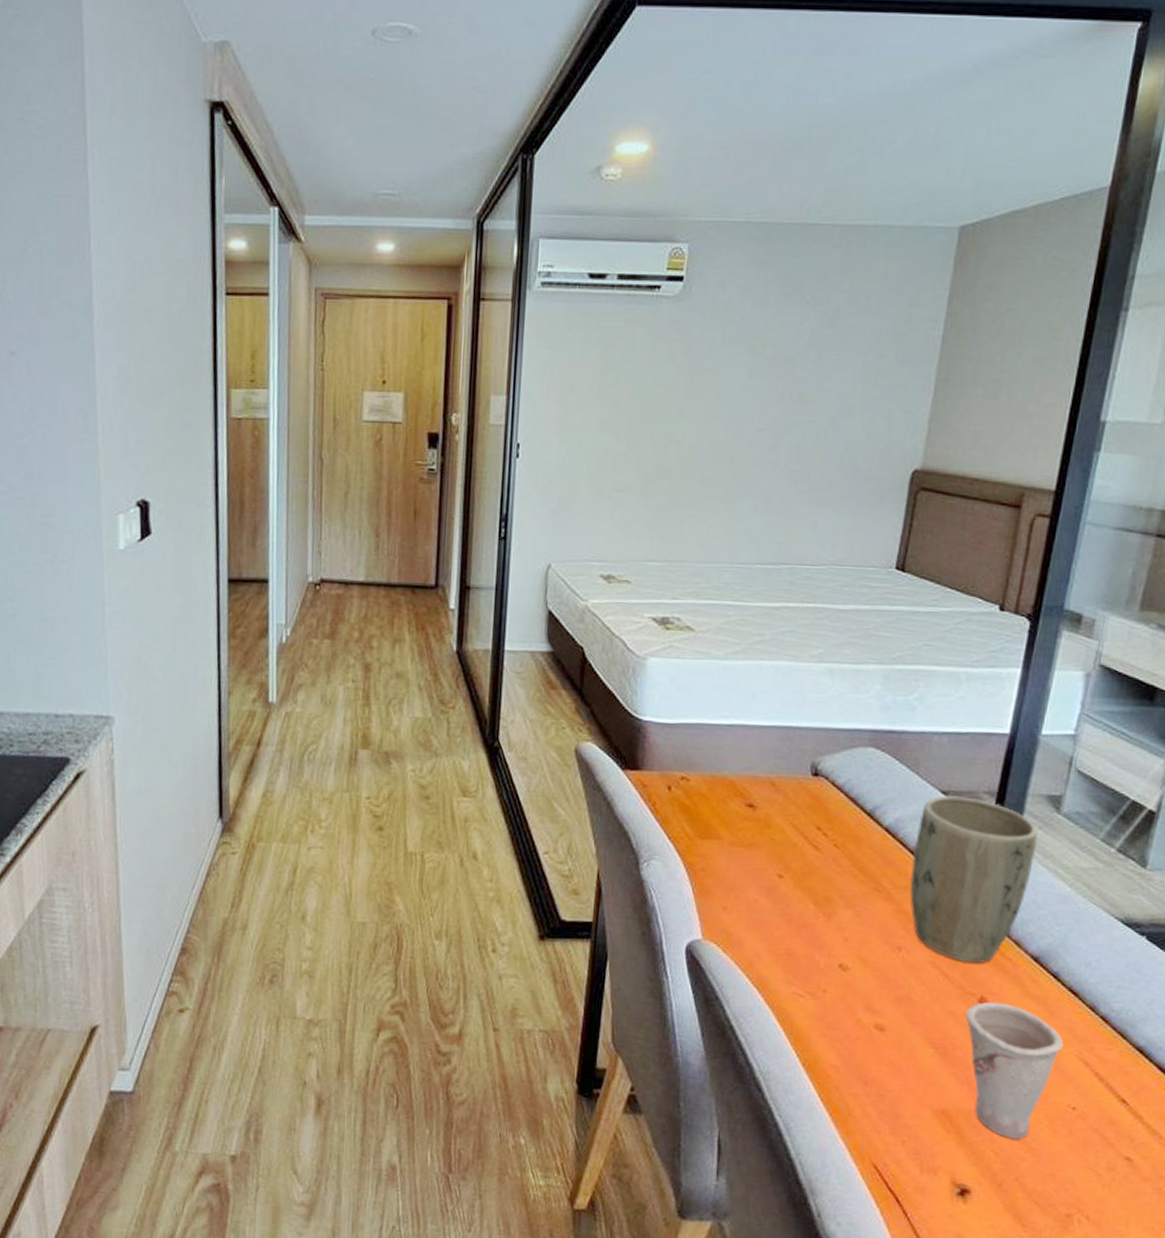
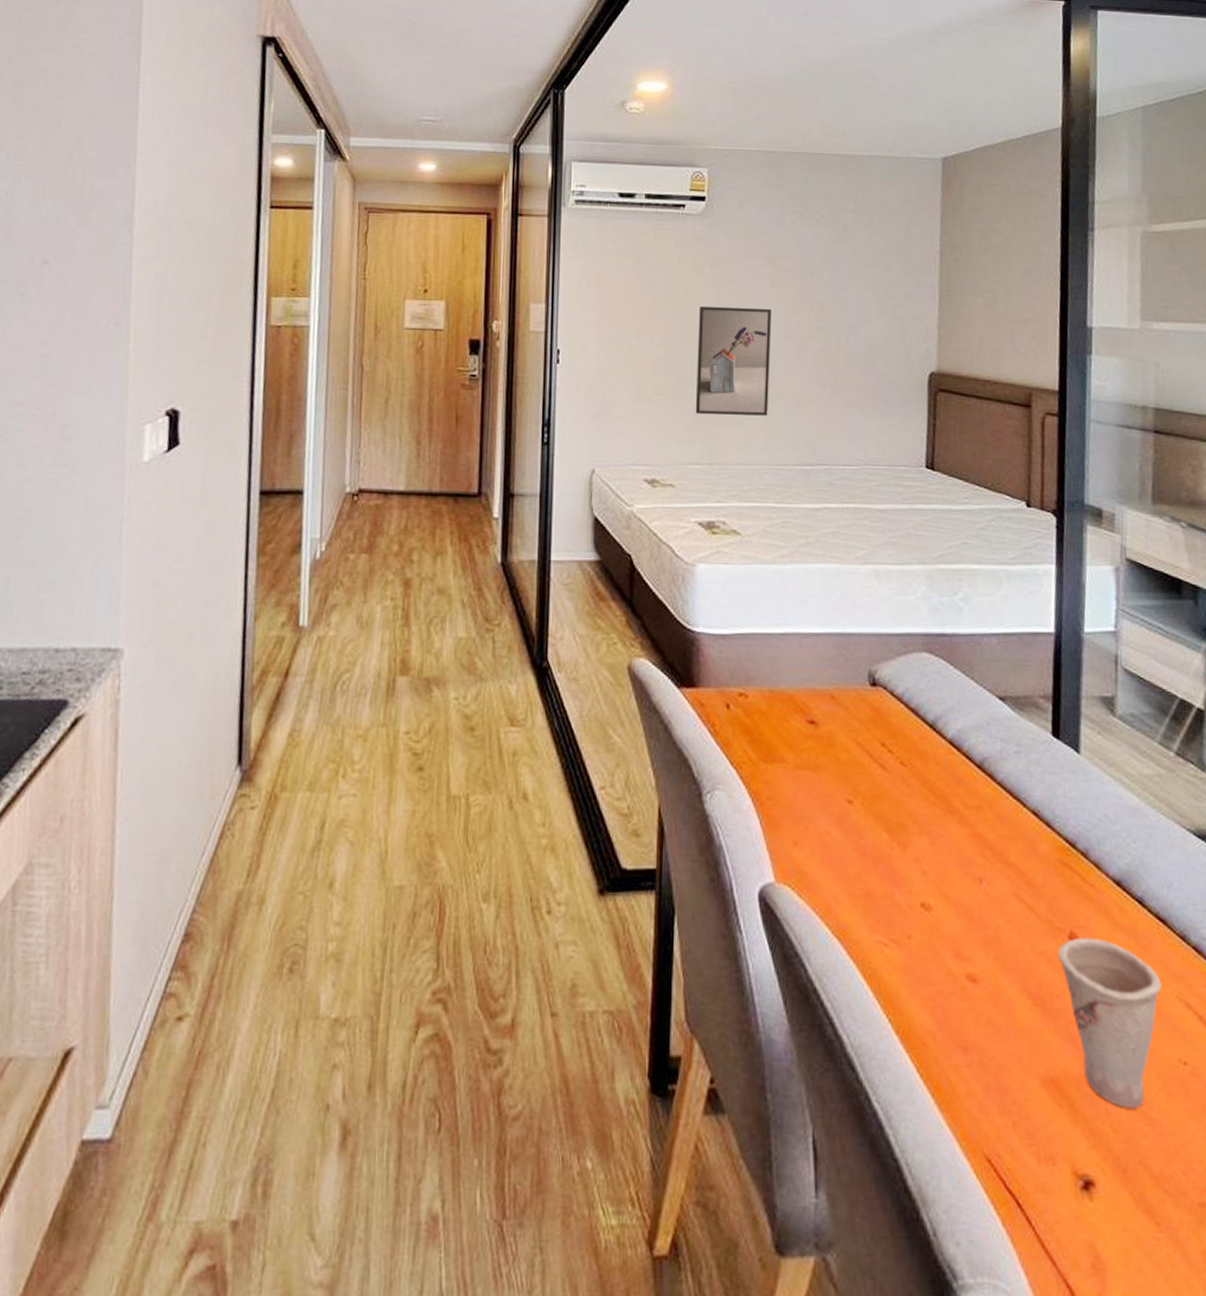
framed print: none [657,398,746,514] -> present [695,306,772,416]
plant pot: present [909,796,1038,964] -> none [980,702,1099,893]

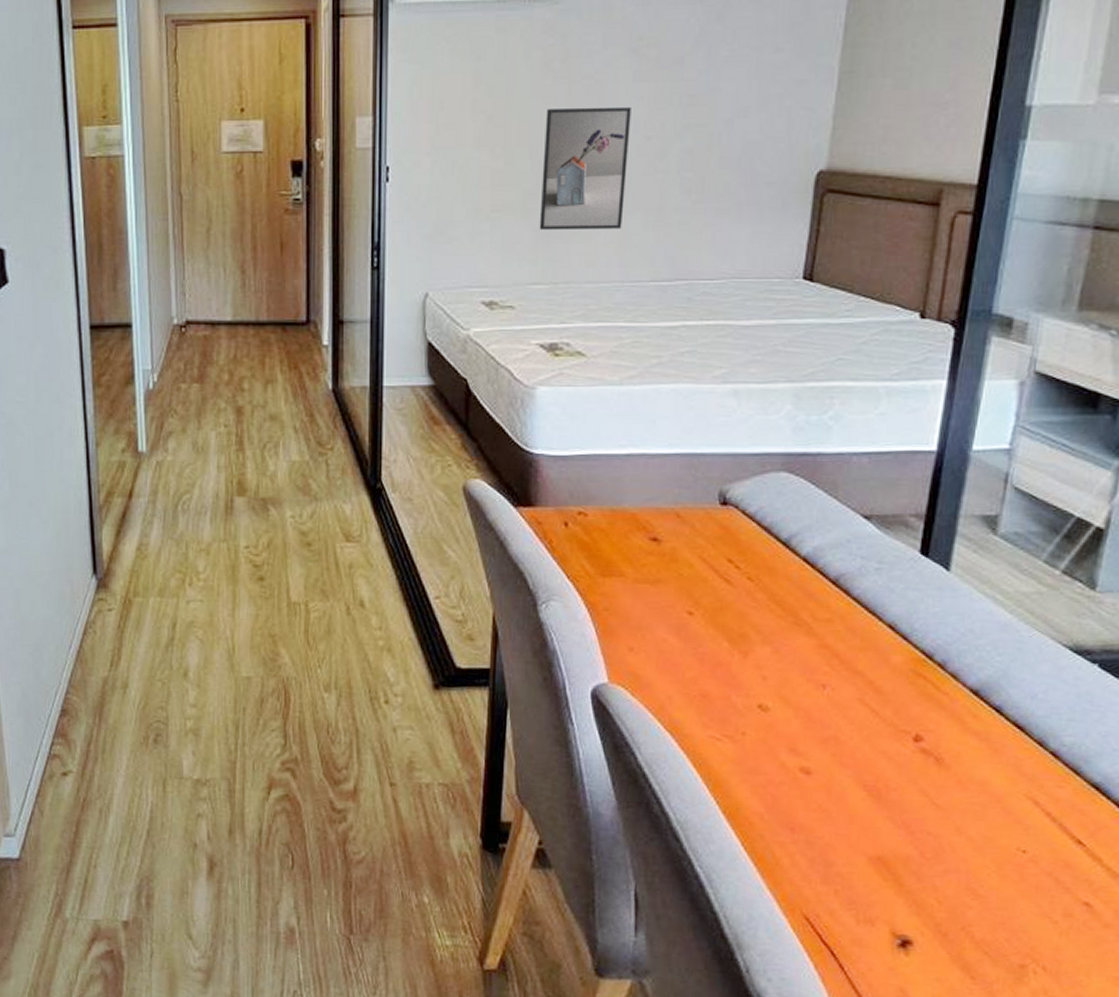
cup: present [1057,937,1162,1110] -> none [899,739,1010,887]

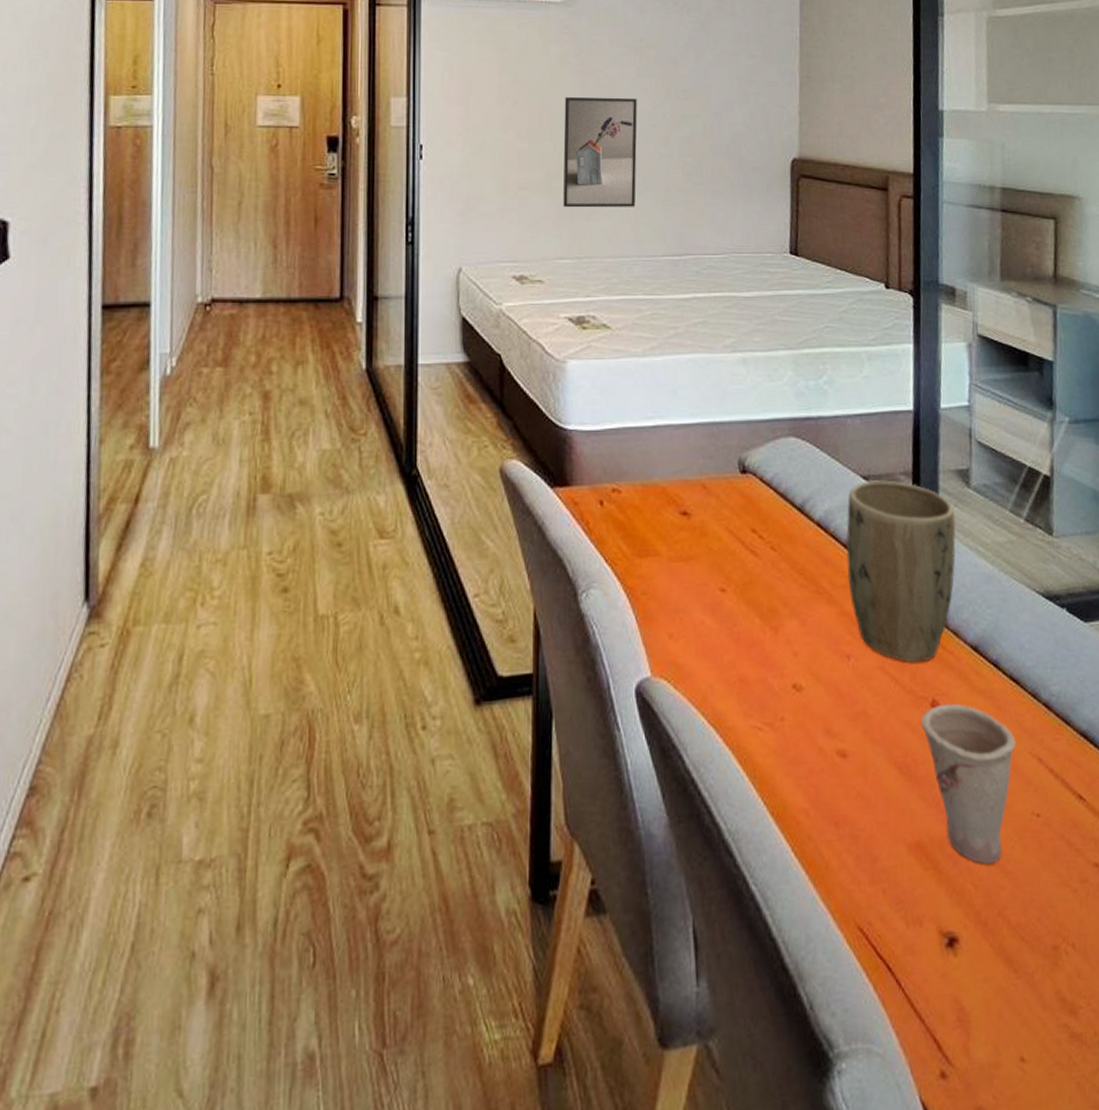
plant pot: none [832,520,973,700] -> present [846,480,957,663]
cup: none [899,739,1010,887] -> present [920,703,1016,865]

